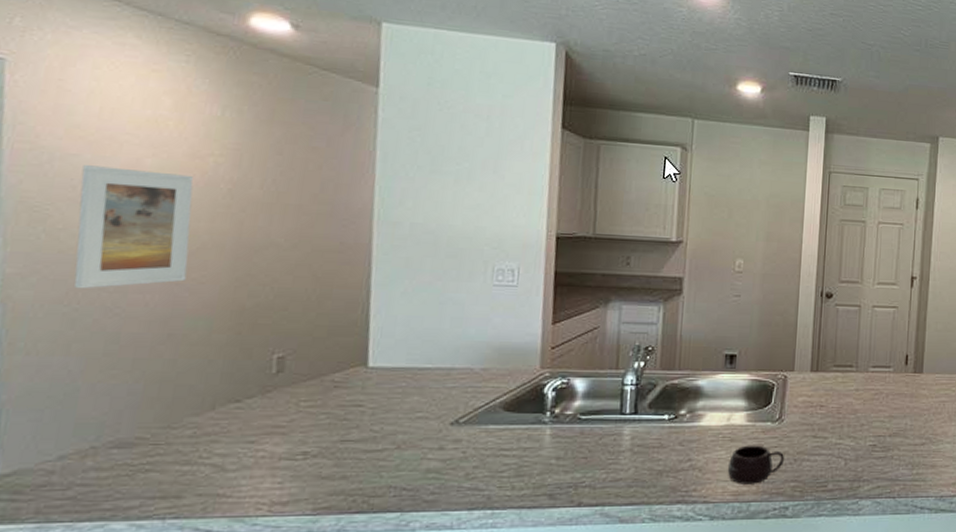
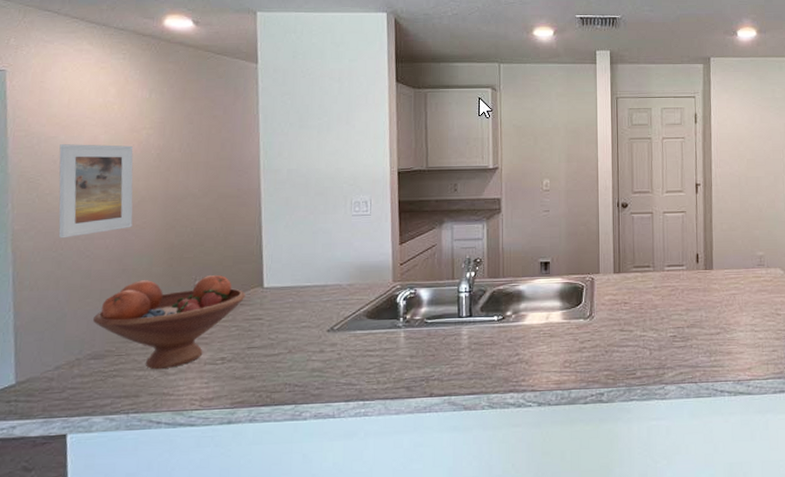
fruit bowl: none [118,348,343,464] -> present [92,275,246,370]
mug: present [727,445,784,484] -> none [549,339,597,374]

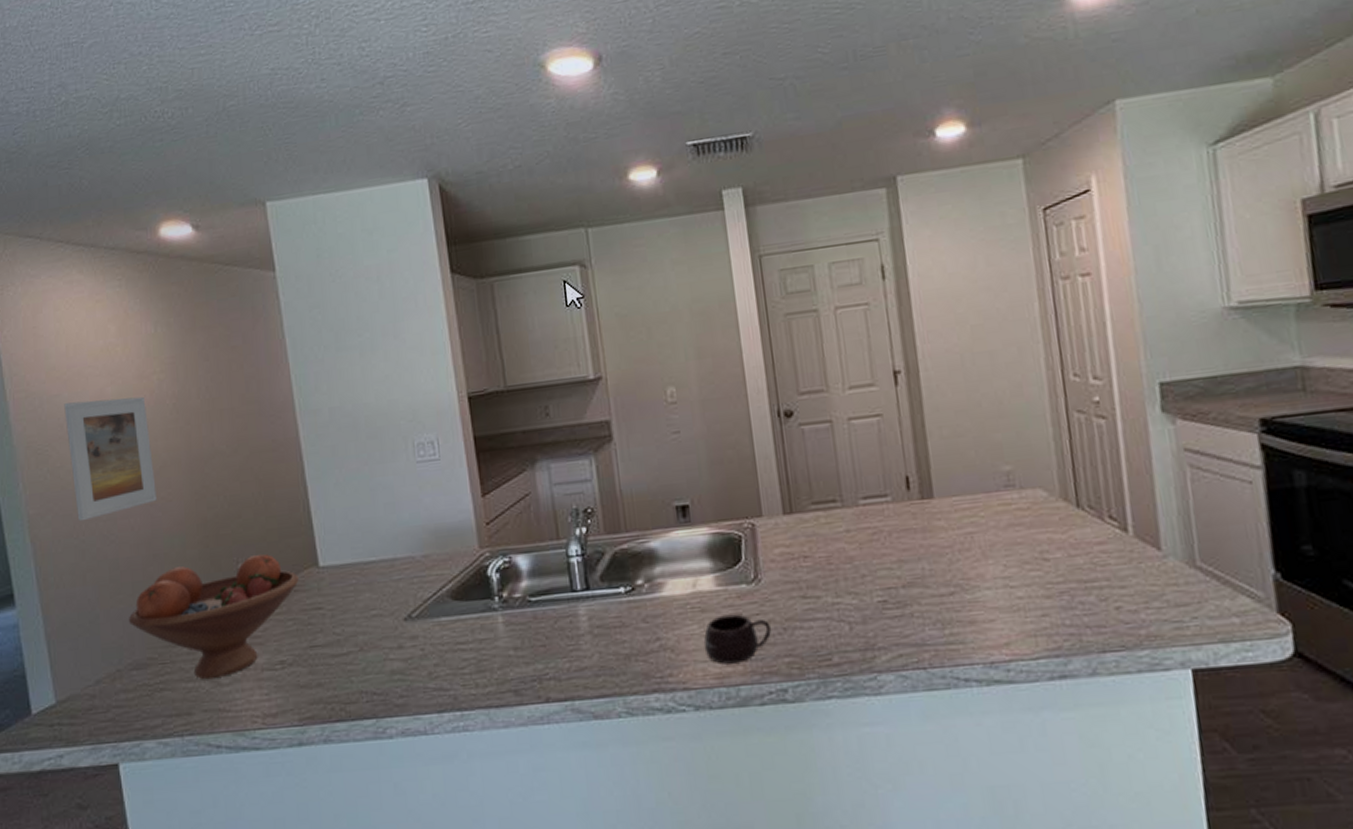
mug: none [549,339,597,374] -> present [704,614,771,665]

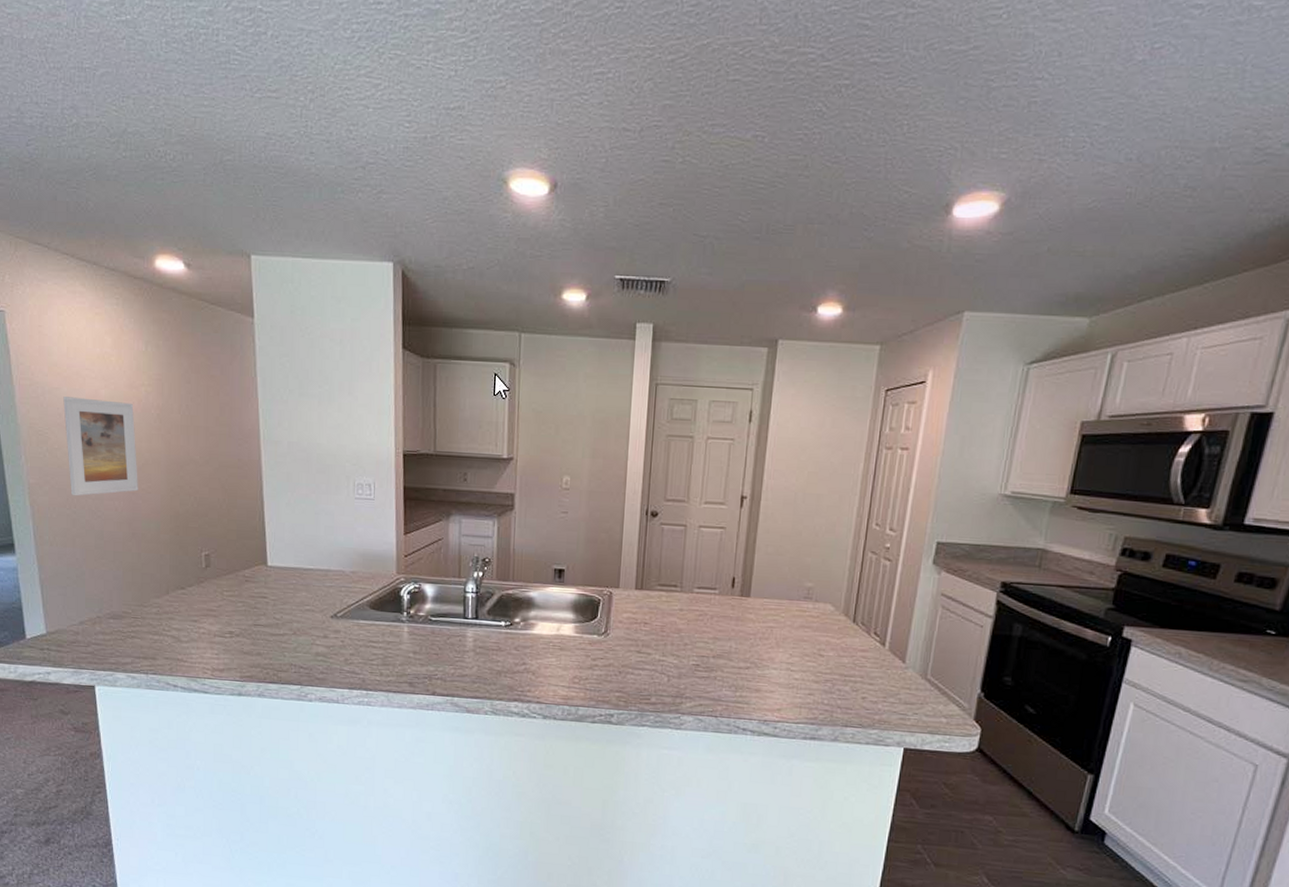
fruit bowl: present [128,554,299,680] -> none [108,546,250,636]
mug: present [704,614,771,665] -> none [557,654,609,691]

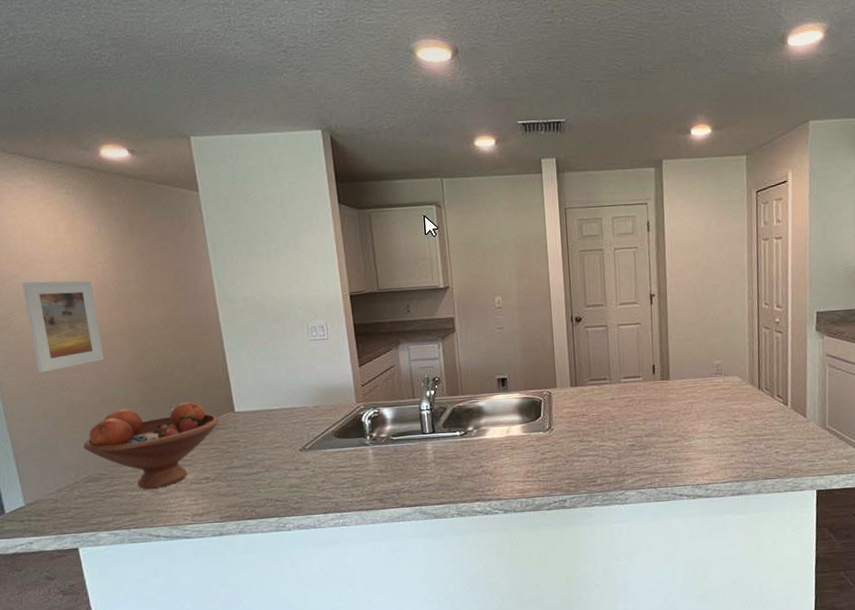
fruit bowl: none [108,546,250,636] -> present [82,402,219,490]

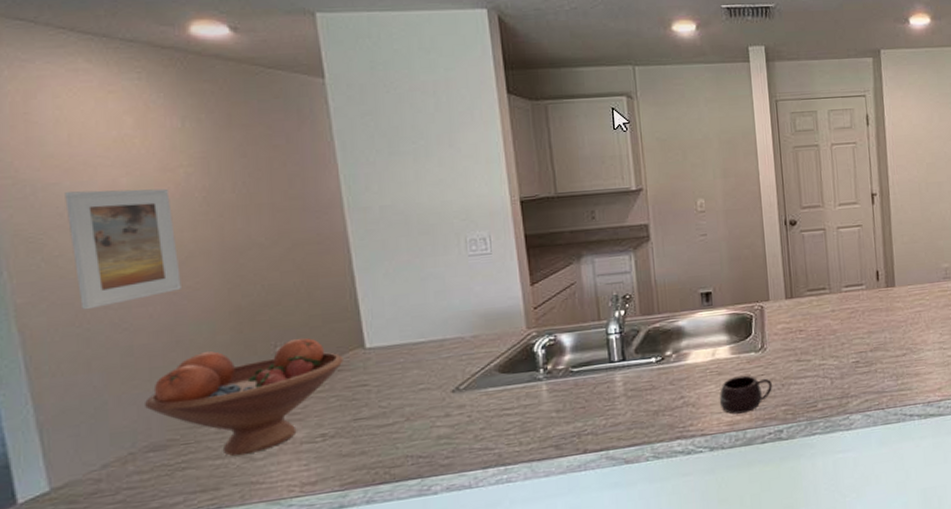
mug: none [512,451,558,484] -> present [719,375,772,414]

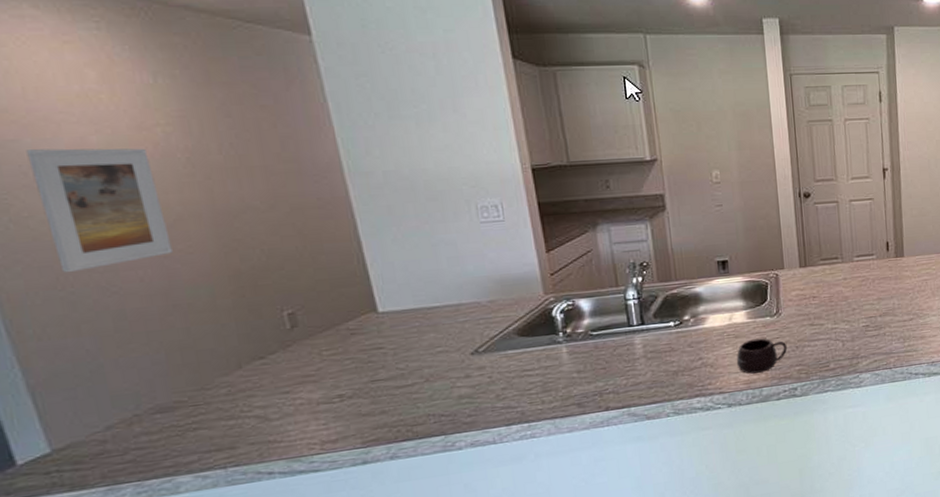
fruit bowl: present [143,338,344,456] -> none [144,302,356,417]

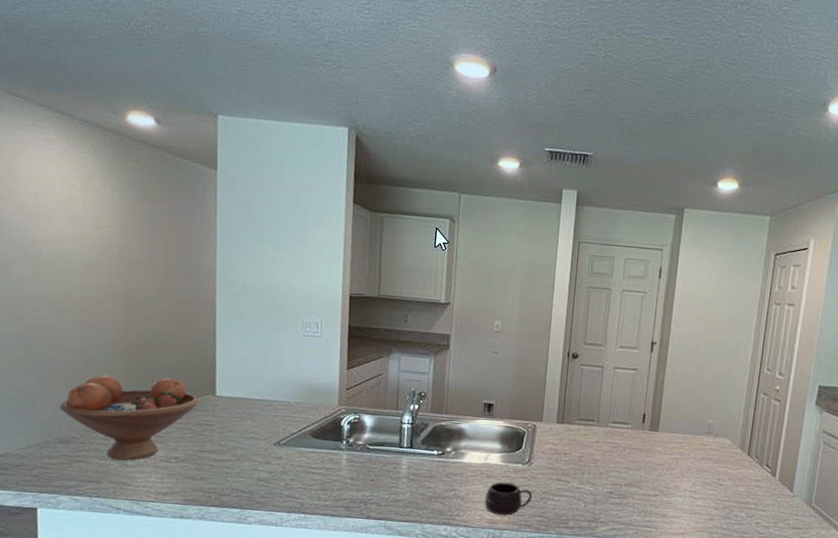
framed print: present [26,148,173,273] -> none [28,234,97,327]
fruit bowl: none [144,302,356,417] -> present [59,375,199,461]

